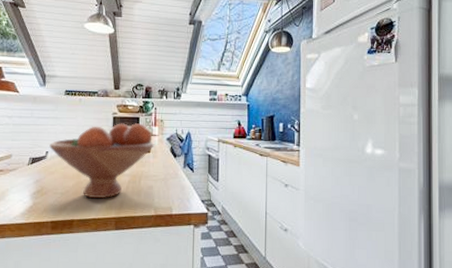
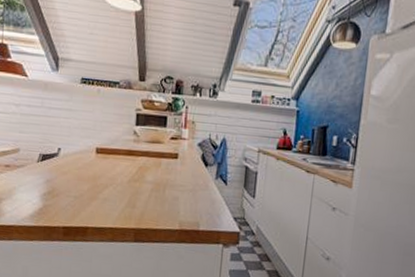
fruit bowl: present [49,123,154,199] -> none [62,121,183,207]

